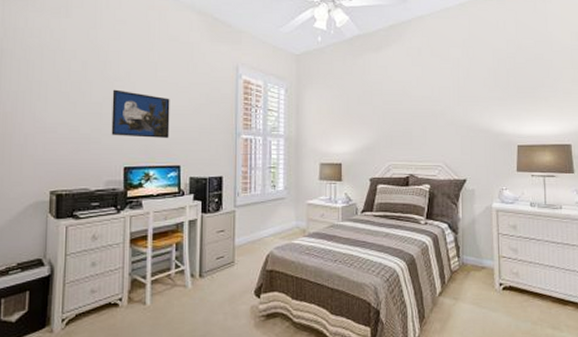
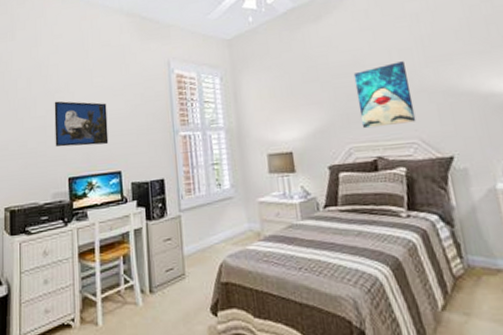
wall art: none [401,97,444,150] -> present [353,61,416,129]

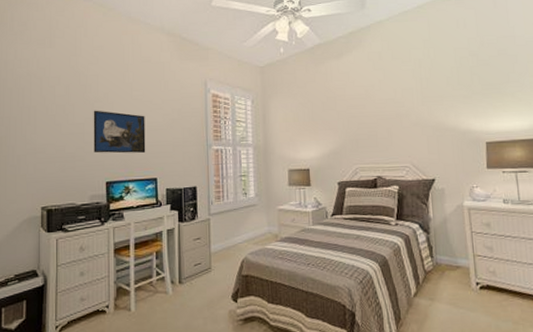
wall art: present [353,61,416,129] -> none [365,99,410,153]

